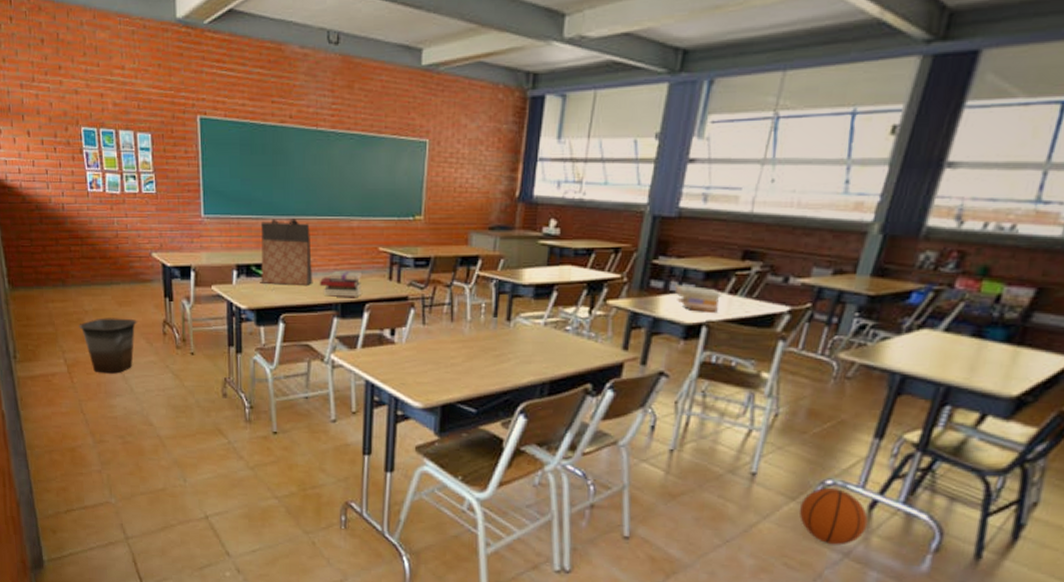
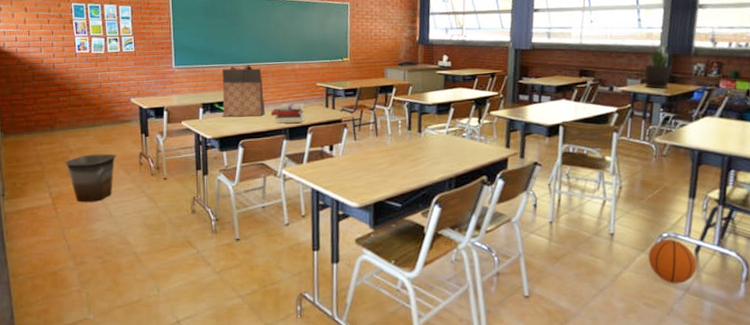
books: present [674,284,722,314] -> none [536,97,570,116]
planter: none [838,222,887,285] -> present [645,46,672,89]

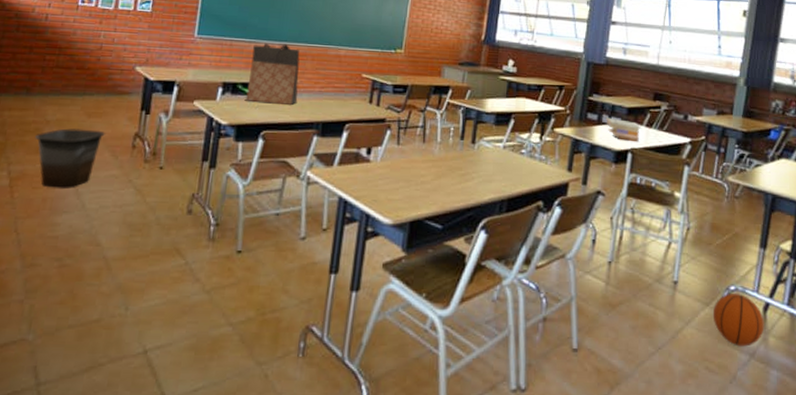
books: present [270,103,306,124] -> none [303,93,344,119]
books: none [536,97,570,116] -> present [606,117,641,143]
planter: present [645,46,672,89] -> none [721,76,749,123]

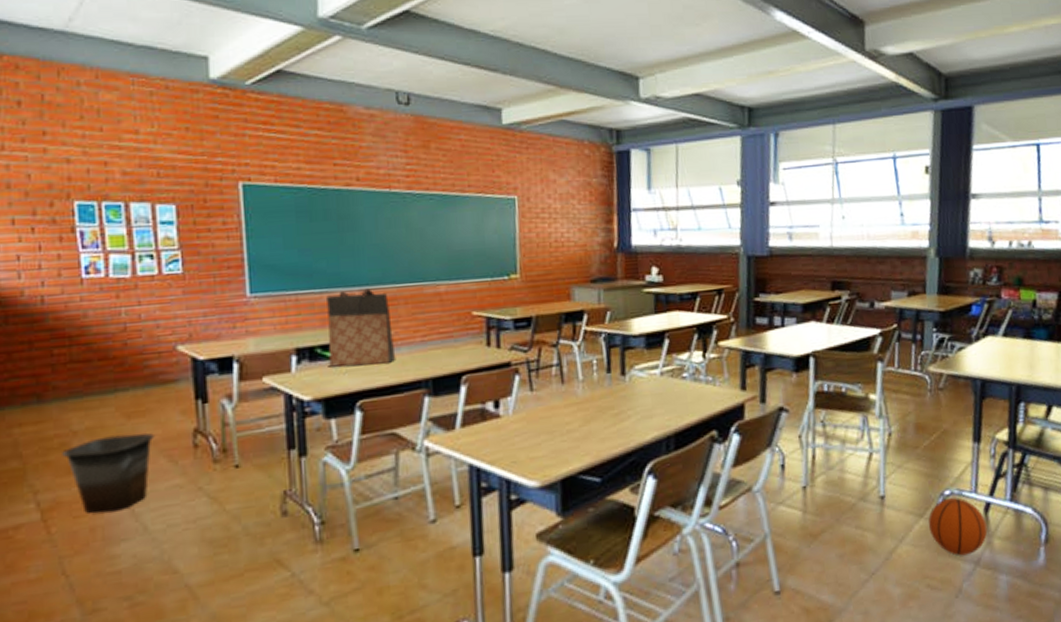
books: present [606,117,641,143] -> none [778,319,822,344]

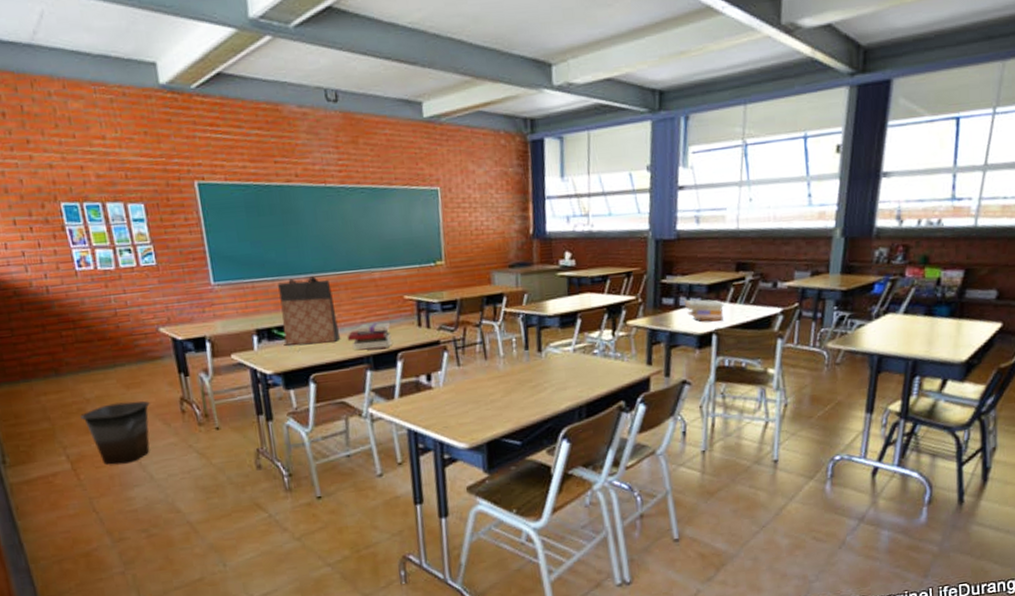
books: none [403,340,458,373] -> present [347,322,394,351]
books: none [778,319,822,344] -> present [683,299,725,322]
basketball: present [928,497,988,556] -> none [817,462,874,513]

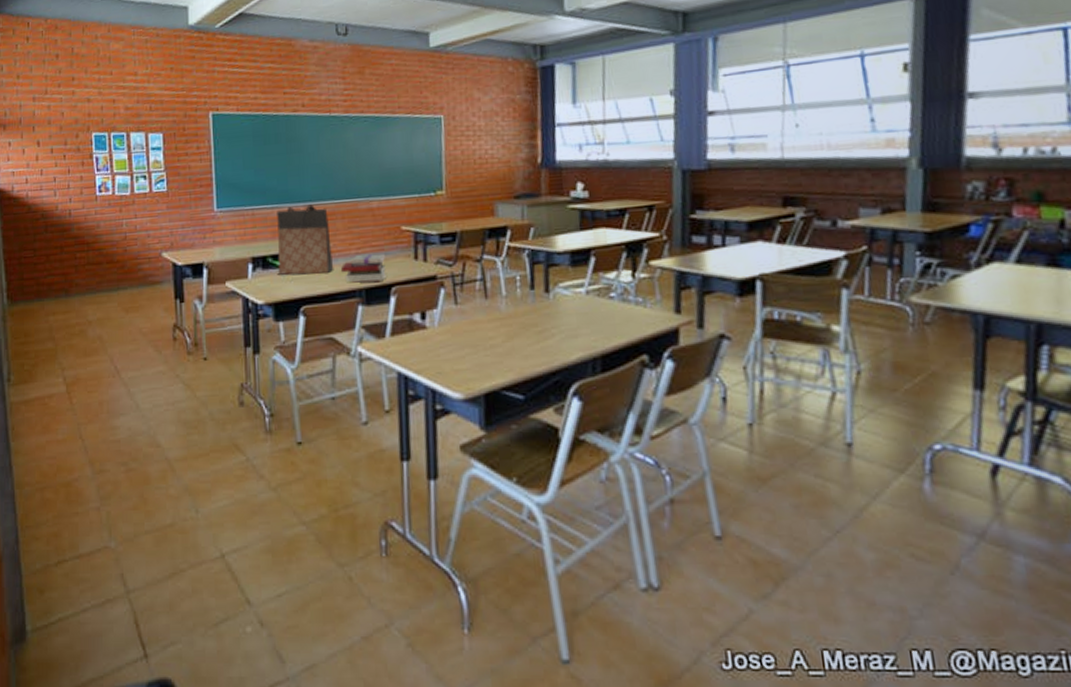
waste bin: present [80,401,150,464] -> none [81,325,145,390]
books: present [683,299,725,322] -> none [718,238,771,266]

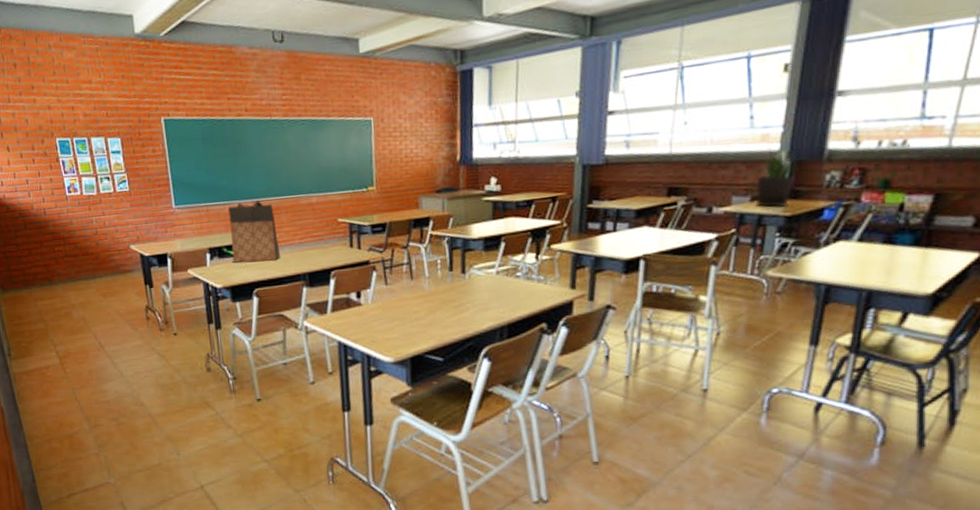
books: present [340,253,388,283] -> none [286,243,327,268]
planter: none [886,158,930,222] -> present [756,151,794,208]

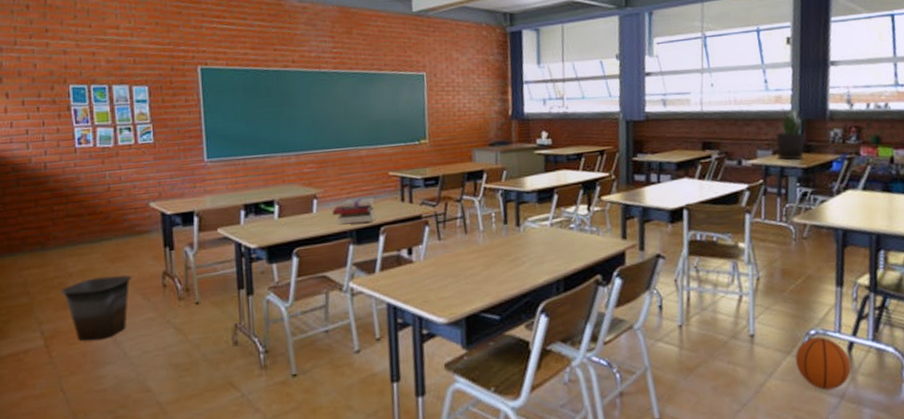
waste bin: none [67,307,122,361] -> present [61,275,132,341]
bag: present [228,200,281,263] -> none [269,153,326,220]
books: none [286,243,327,268] -> present [332,197,377,225]
basketball: none [751,395,816,449] -> present [795,336,852,390]

